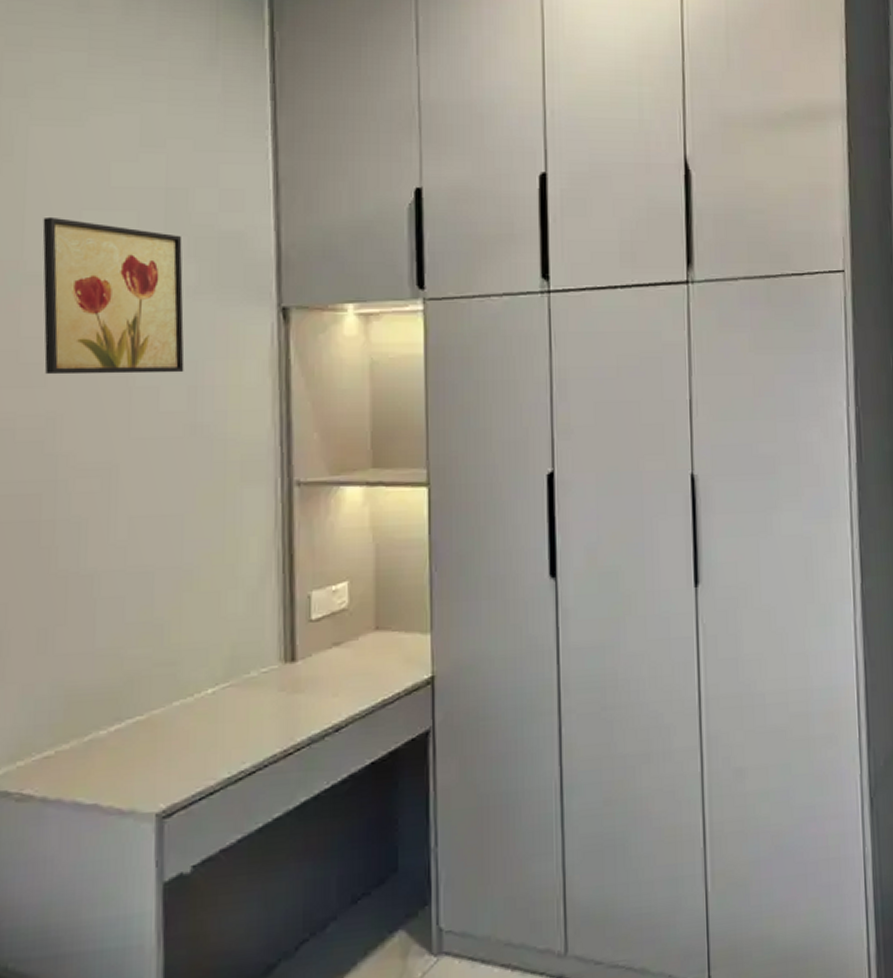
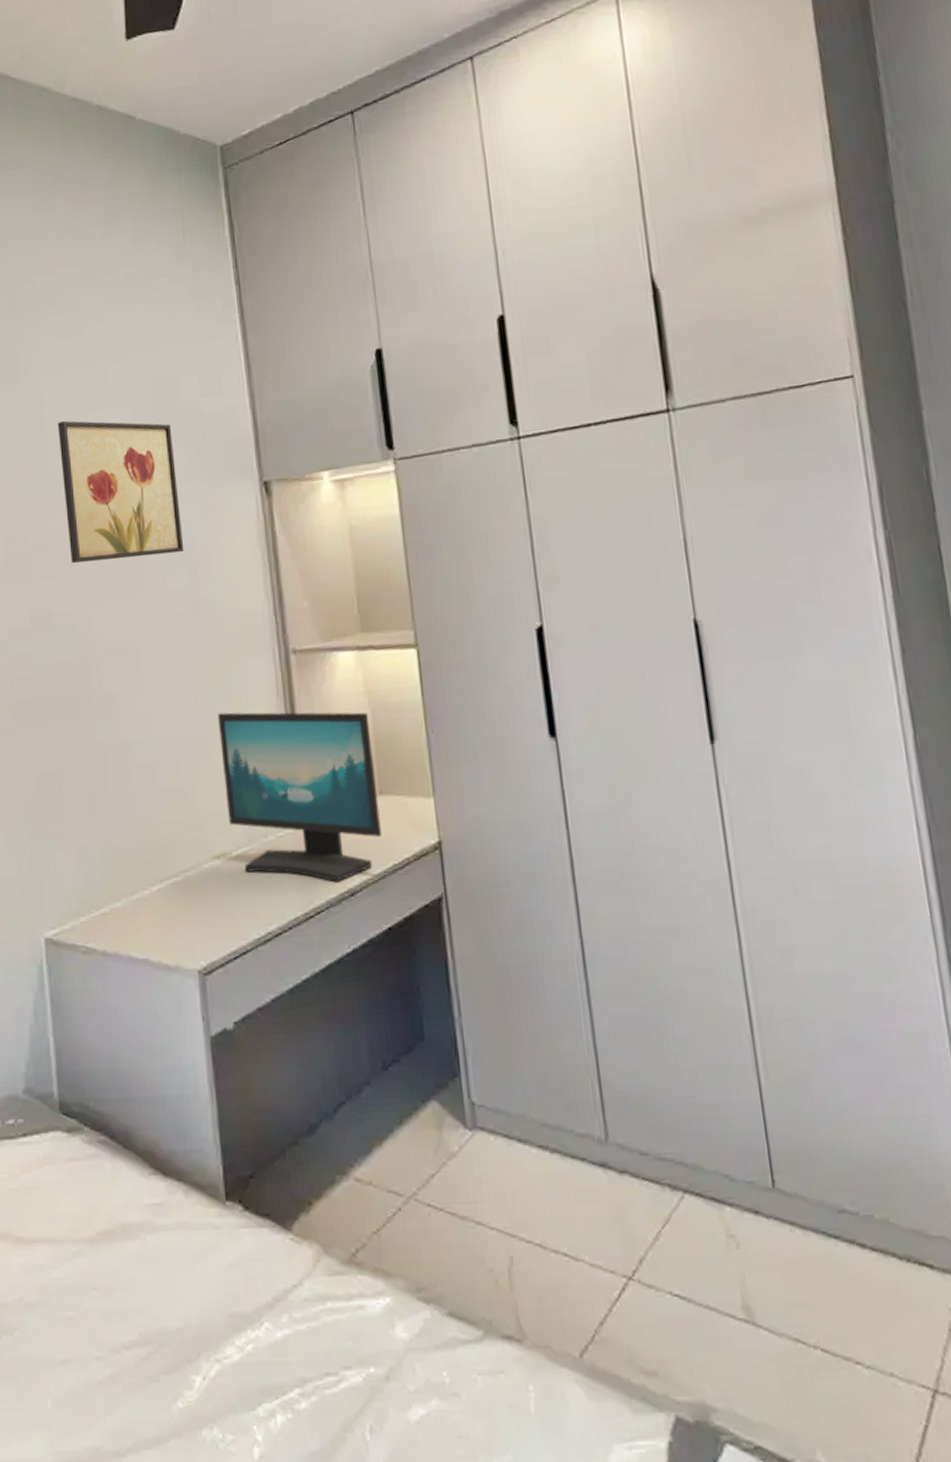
computer monitor: none [205,543,374,719] -> present [218,712,382,883]

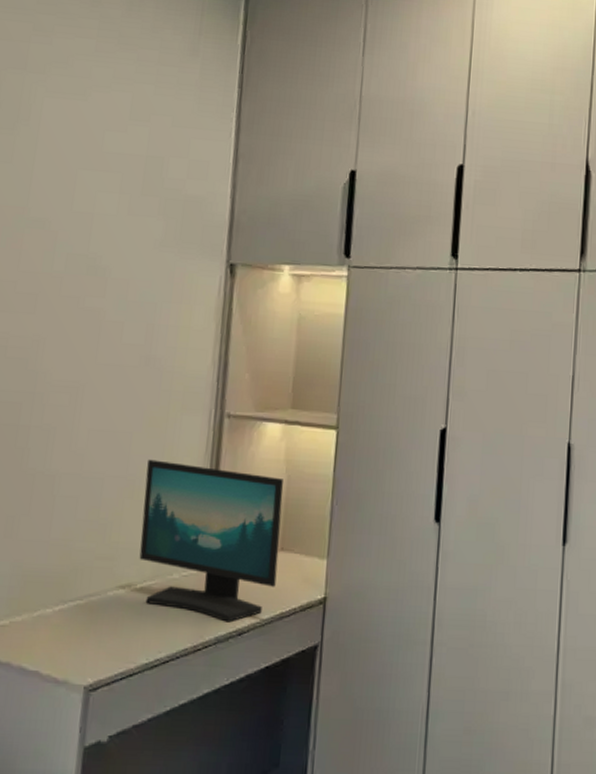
wall art: present [57,420,184,564] -> none [36,173,155,312]

